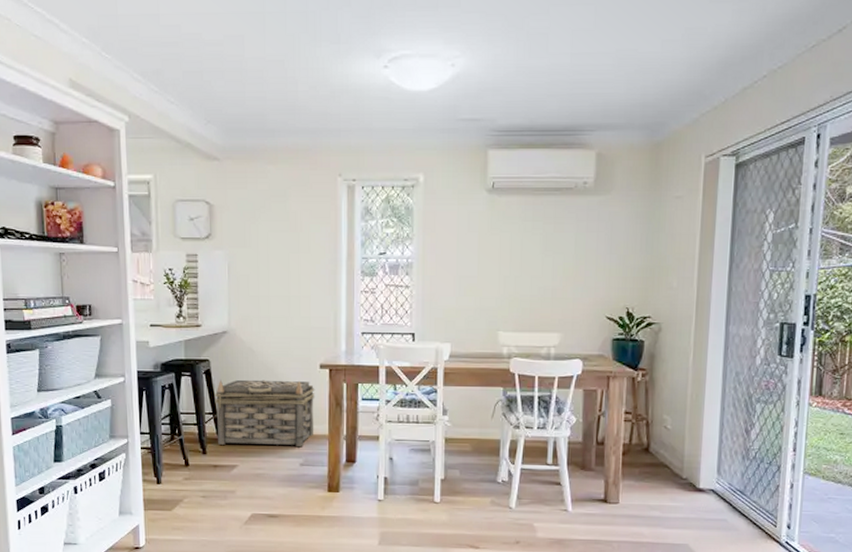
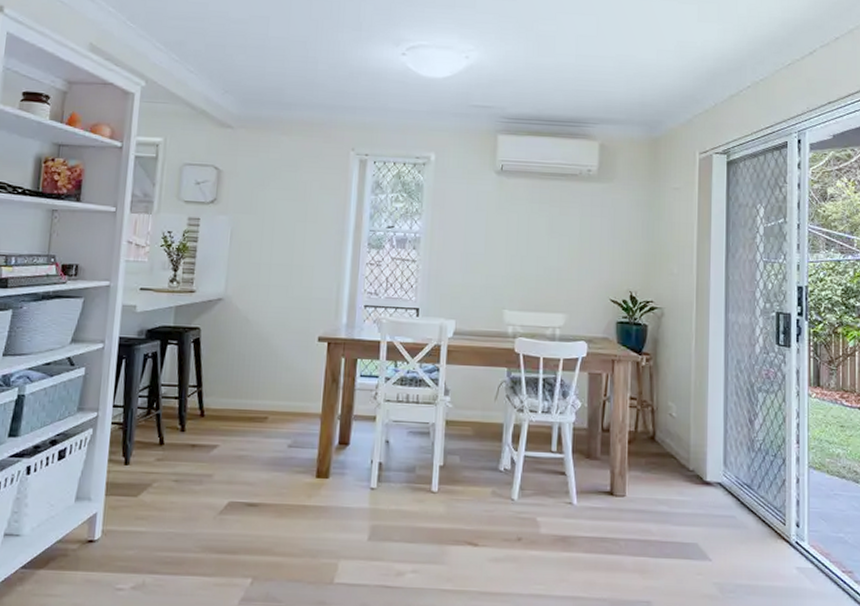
basket: present [214,379,315,448] -> none [199,349,311,427]

